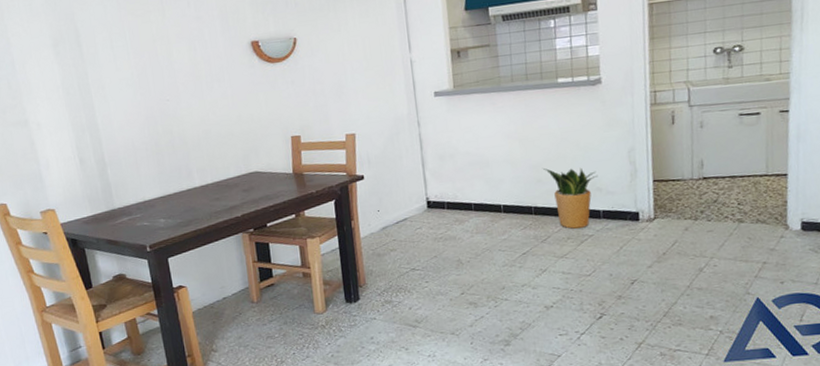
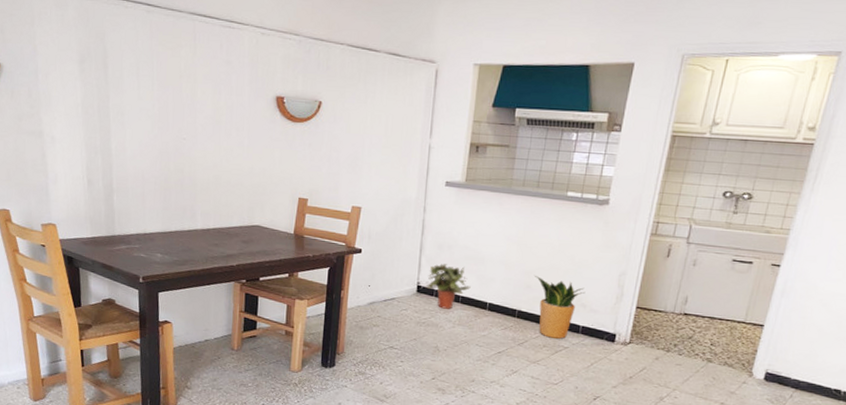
potted plant: none [435,173,481,220] -> present [425,263,471,309]

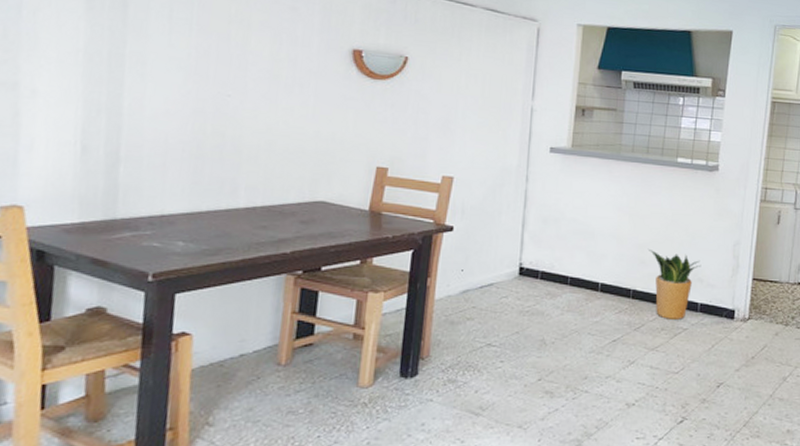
potted plant: present [425,263,471,309] -> none [529,240,580,293]

